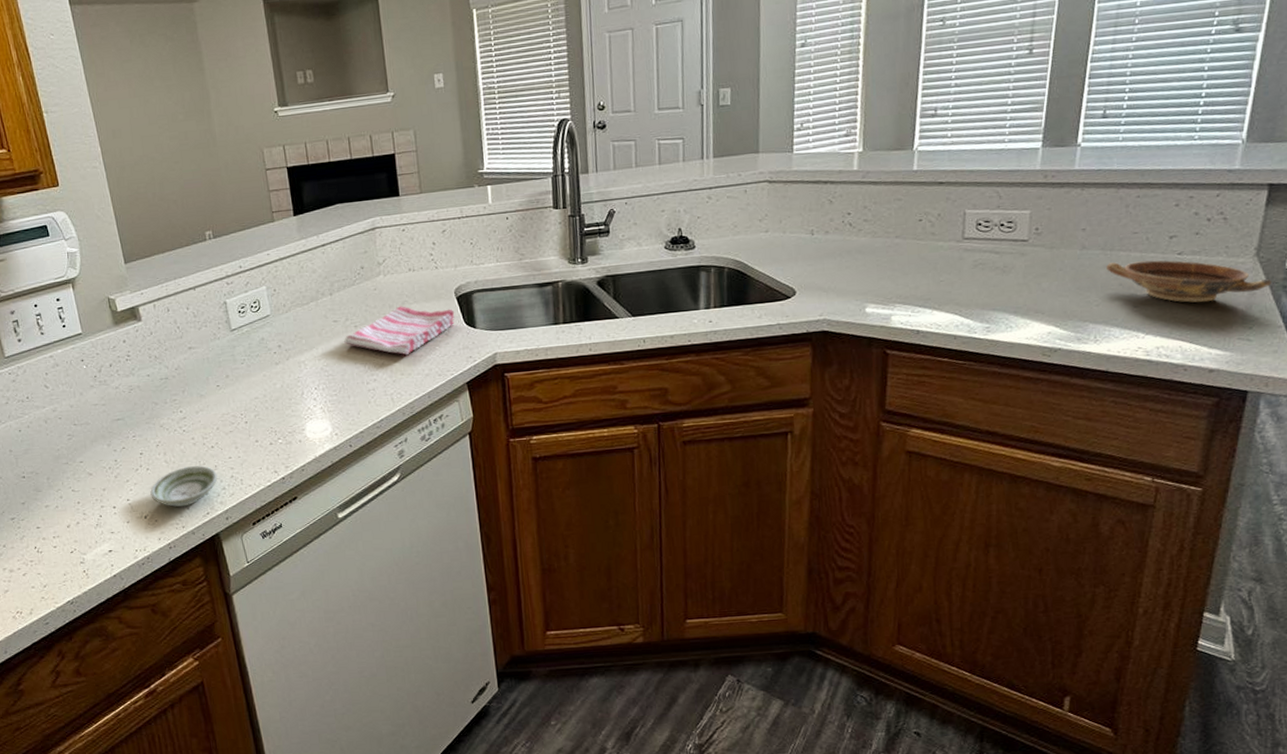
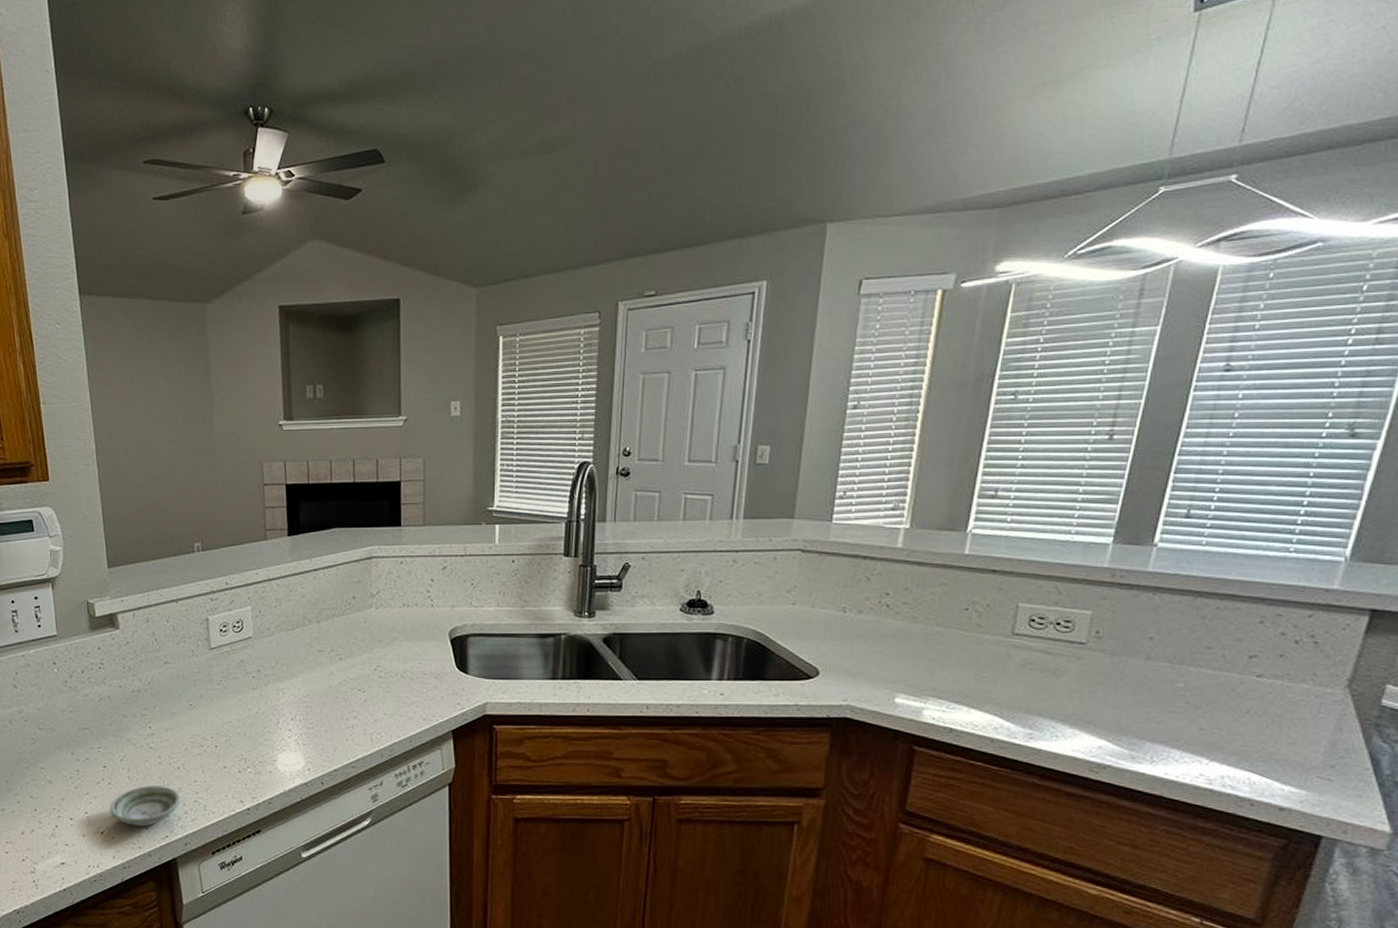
dish towel: present [344,306,455,355] -> none [327,642,447,694]
bowl: present [1106,260,1271,303] -> none [1172,678,1362,733]

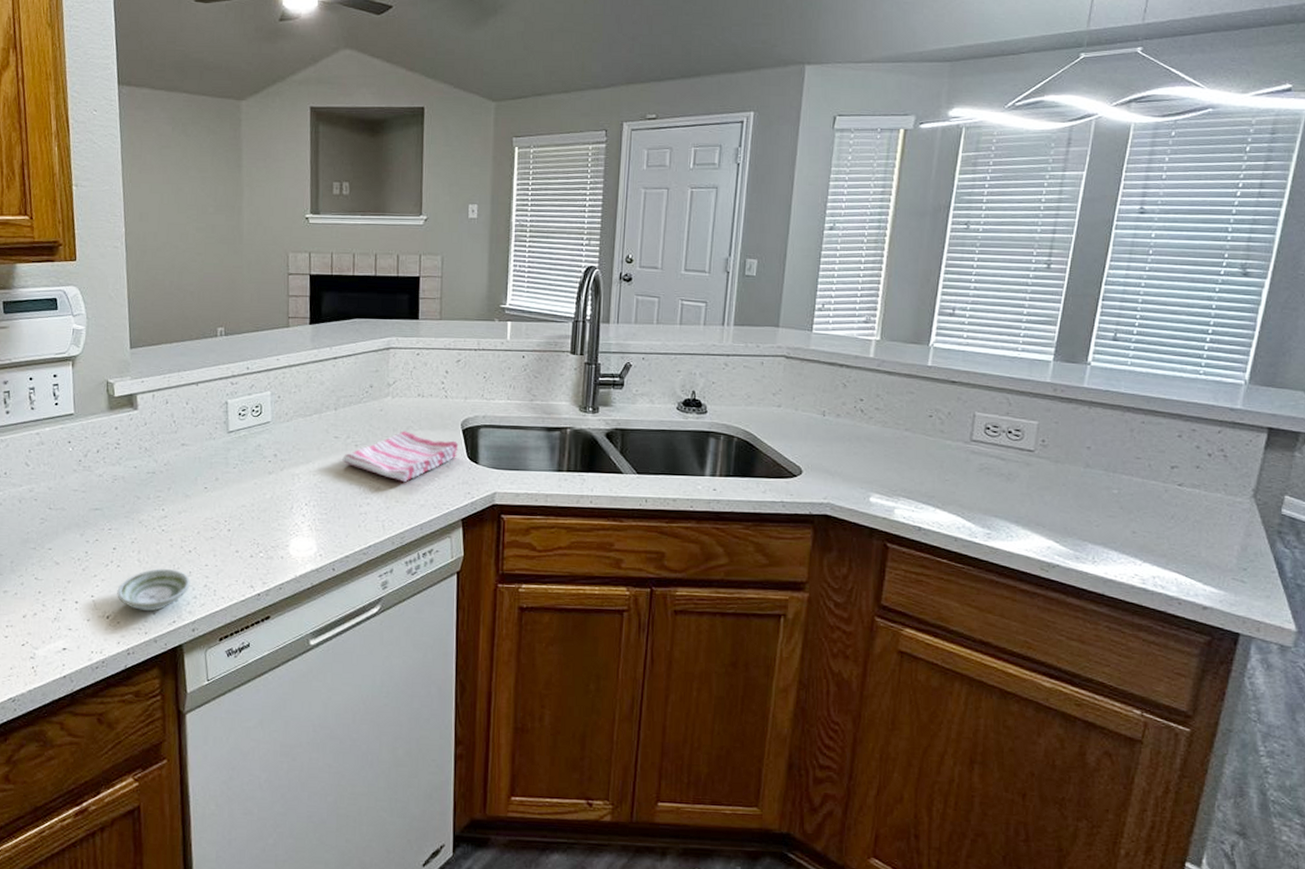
dish towel: none [327,642,447,694] -> present [342,431,459,482]

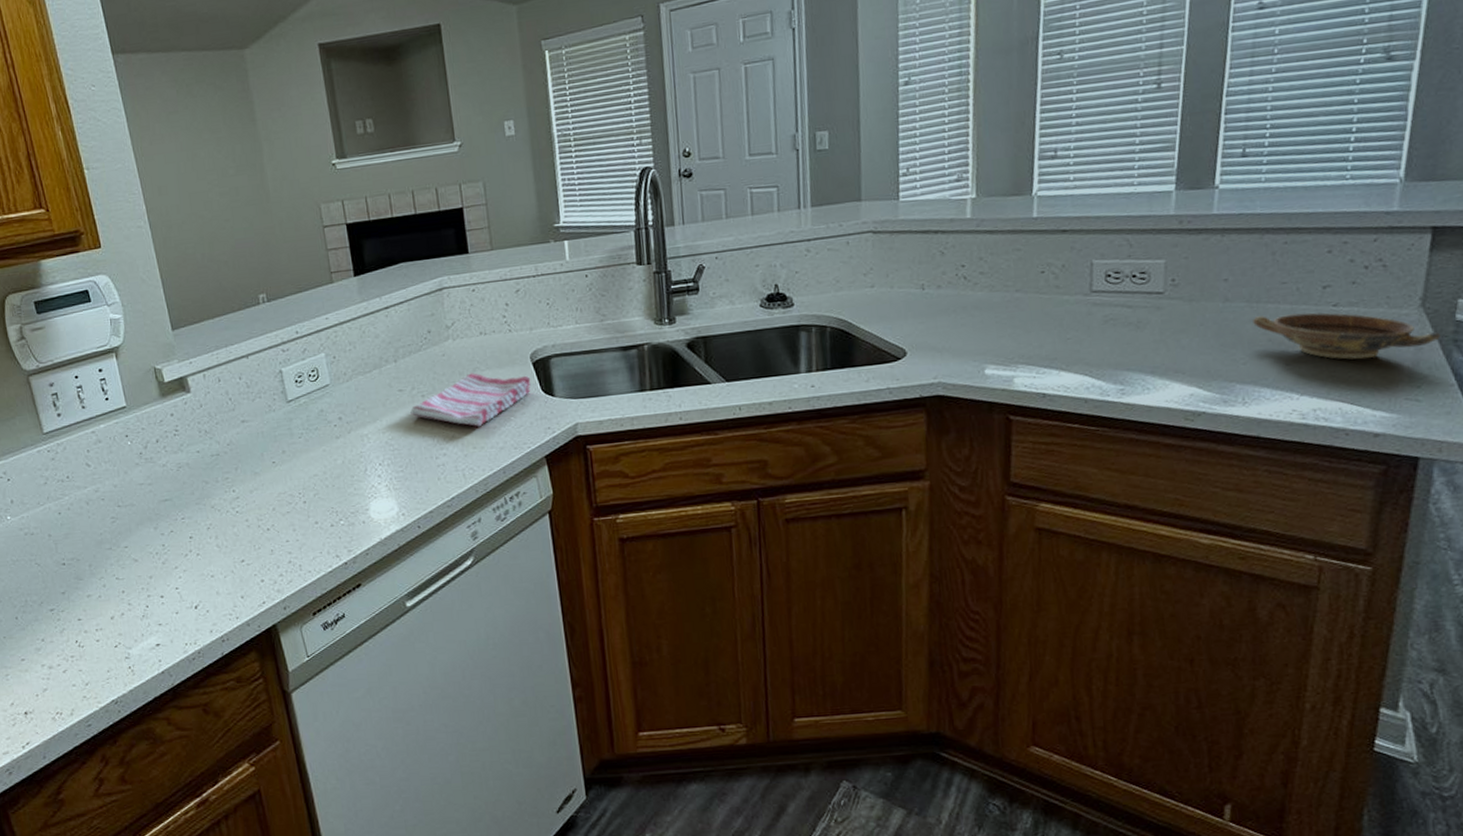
saucer: present [117,569,190,612] -> none [201,550,274,596]
bowl: none [1108,485,1267,538] -> present [1253,313,1440,360]

